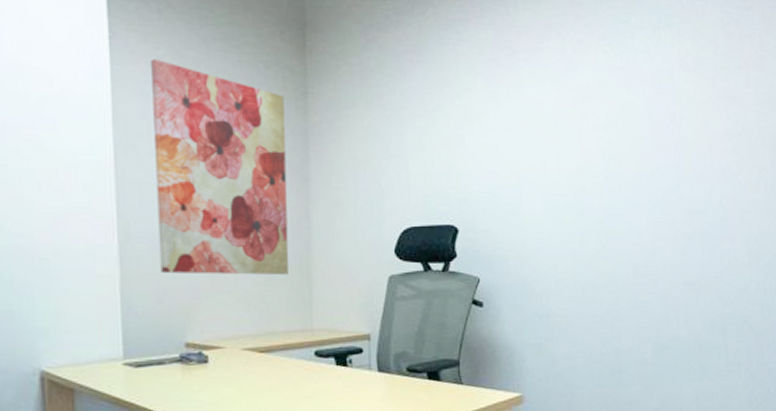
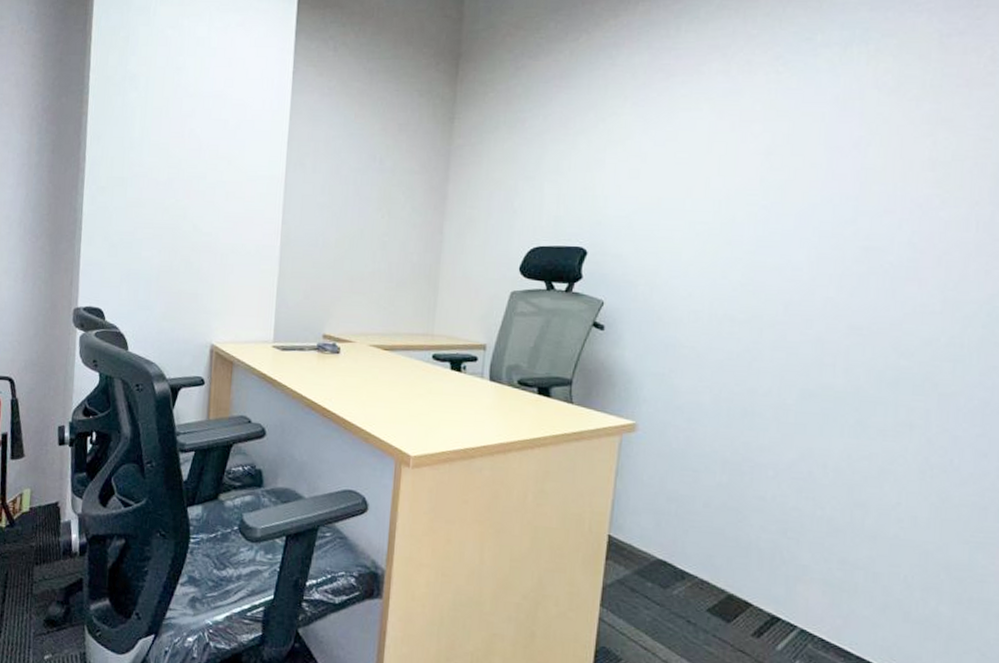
wall art: present [151,58,289,276] -> none [310,89,433,283]

